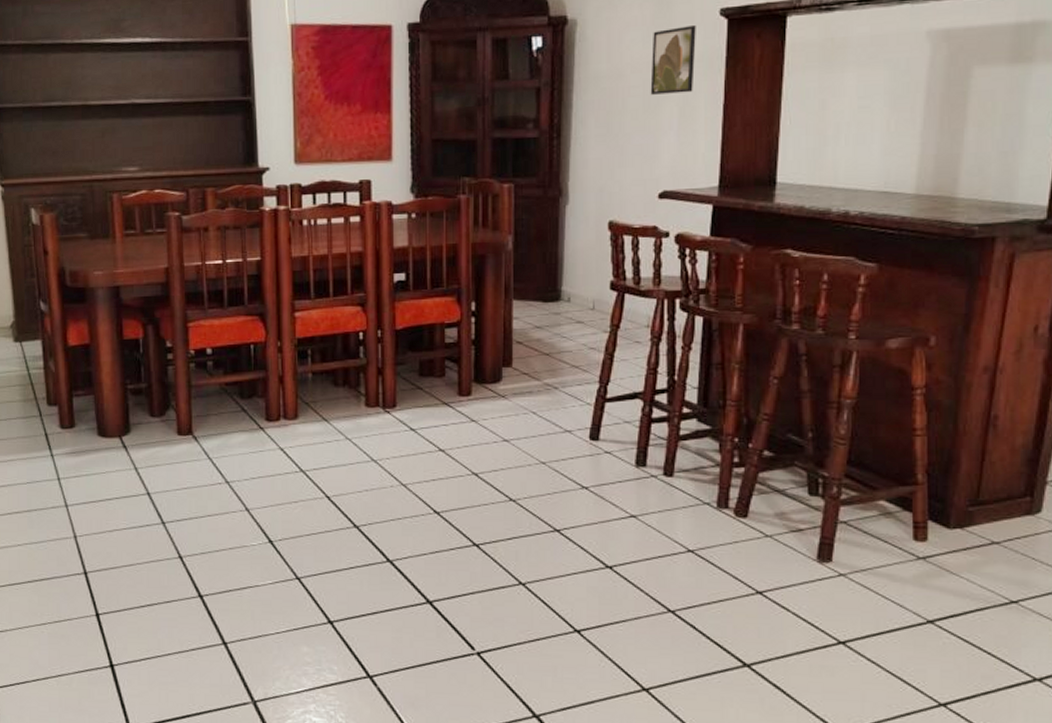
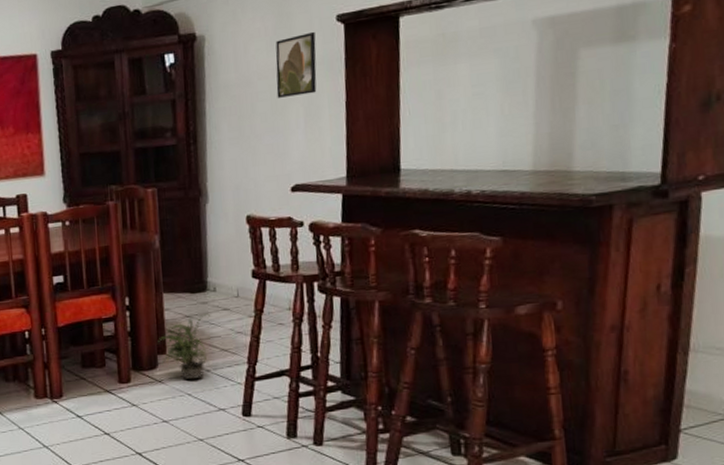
potted plant: none [504,325,562,397] -> present [158,313,211,381]

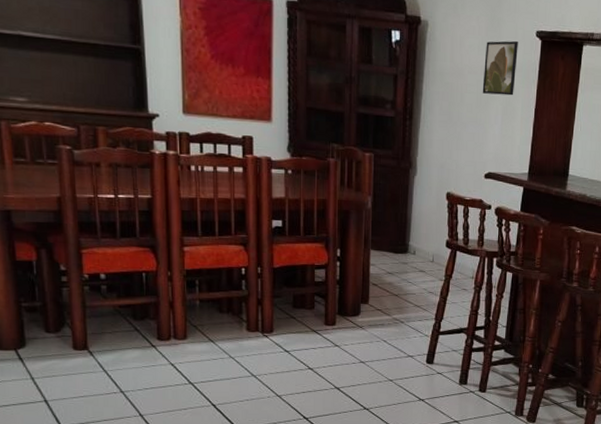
potted plant: present [158,313,211,381] -> none [362,272,408,329]

